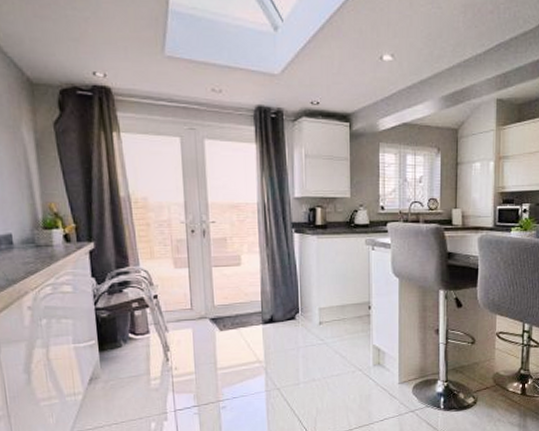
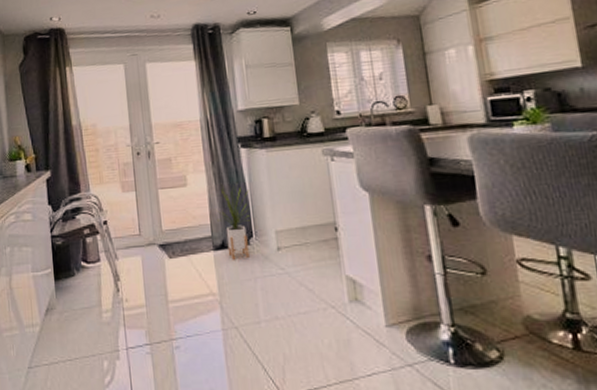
house plant: none [268,267,299,332] -> present [217,186,250,260]

